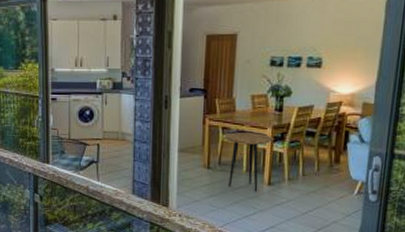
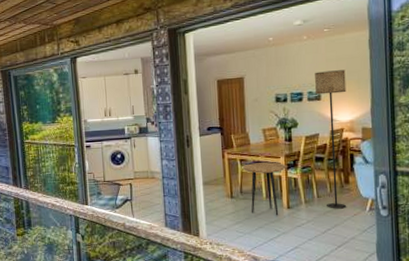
floor lamp: none [311,34,354,190] -> present [315,70,347,209]

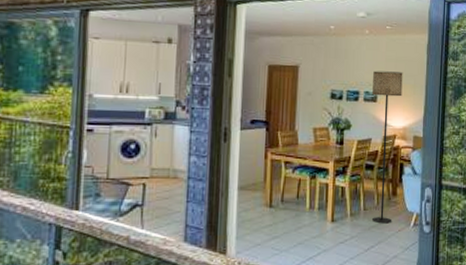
side table: present [243,162,286,216] -> none [287,167,334,230]

